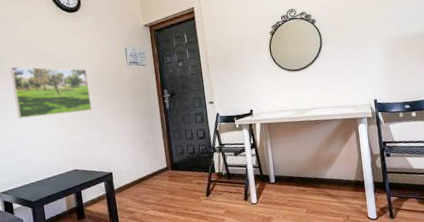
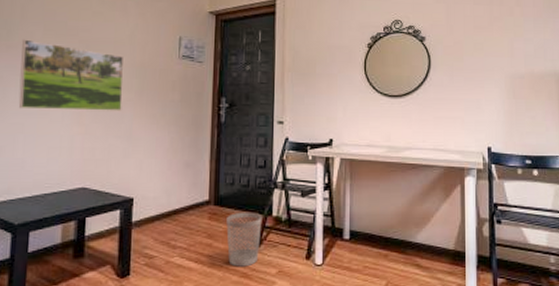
wastebasket: none [182,171,210,212] -> present [226,212,263,267]

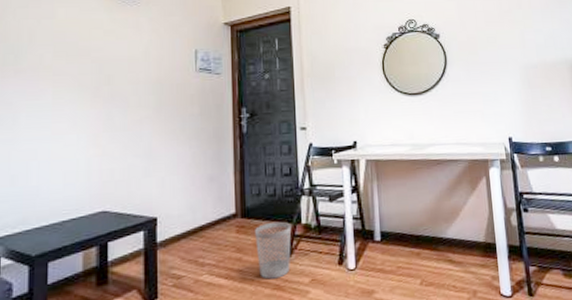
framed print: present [18,39,124,111] -> none [30,62,140,134]

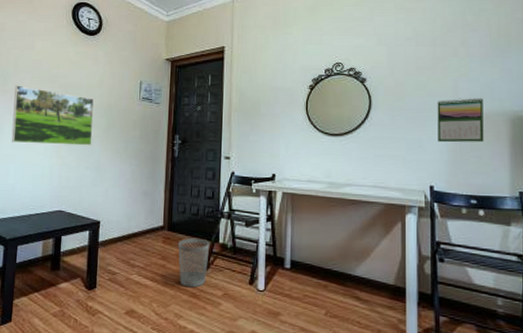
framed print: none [30,62,140,134] -> present [11,85,94,146]
calendar: none [507,47,552,94] -> present [437,97,484,143]

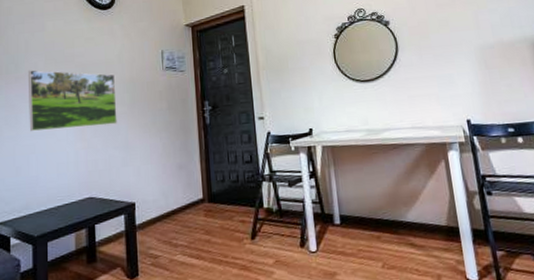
wastebasket: present [178,237,210,288] -> none [221,205,255,260]
calendar: present [437,97,484,143] -> none [461,26,511,76]

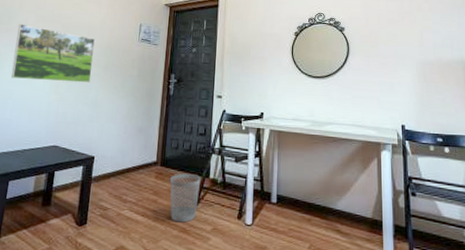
wastebasket: none [221,205,255,260] -> present [170,173,201,223]

